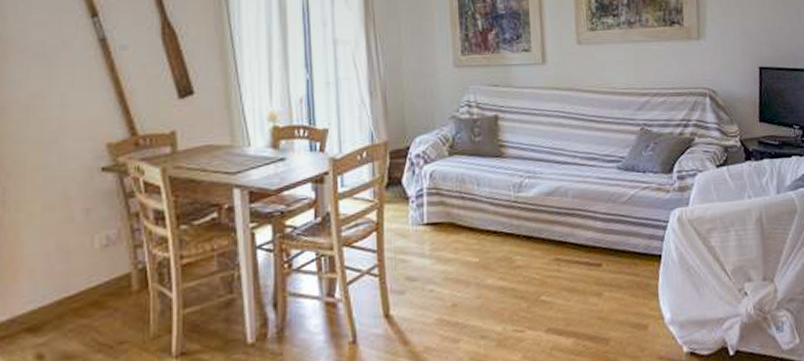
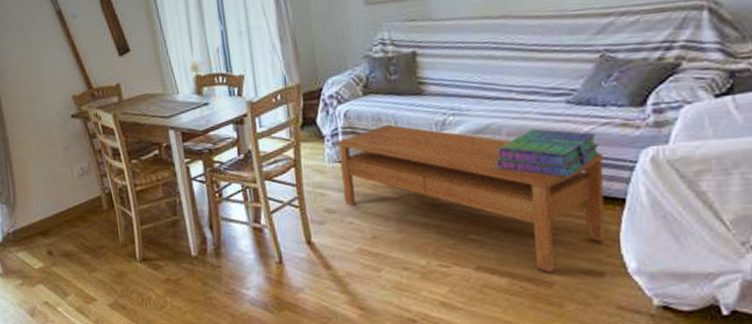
coffee table: none [422,185,648,330] -> present [337,124,606,273]
stack of books: none [564,191,642,237] -> present [496,128,600,177]

